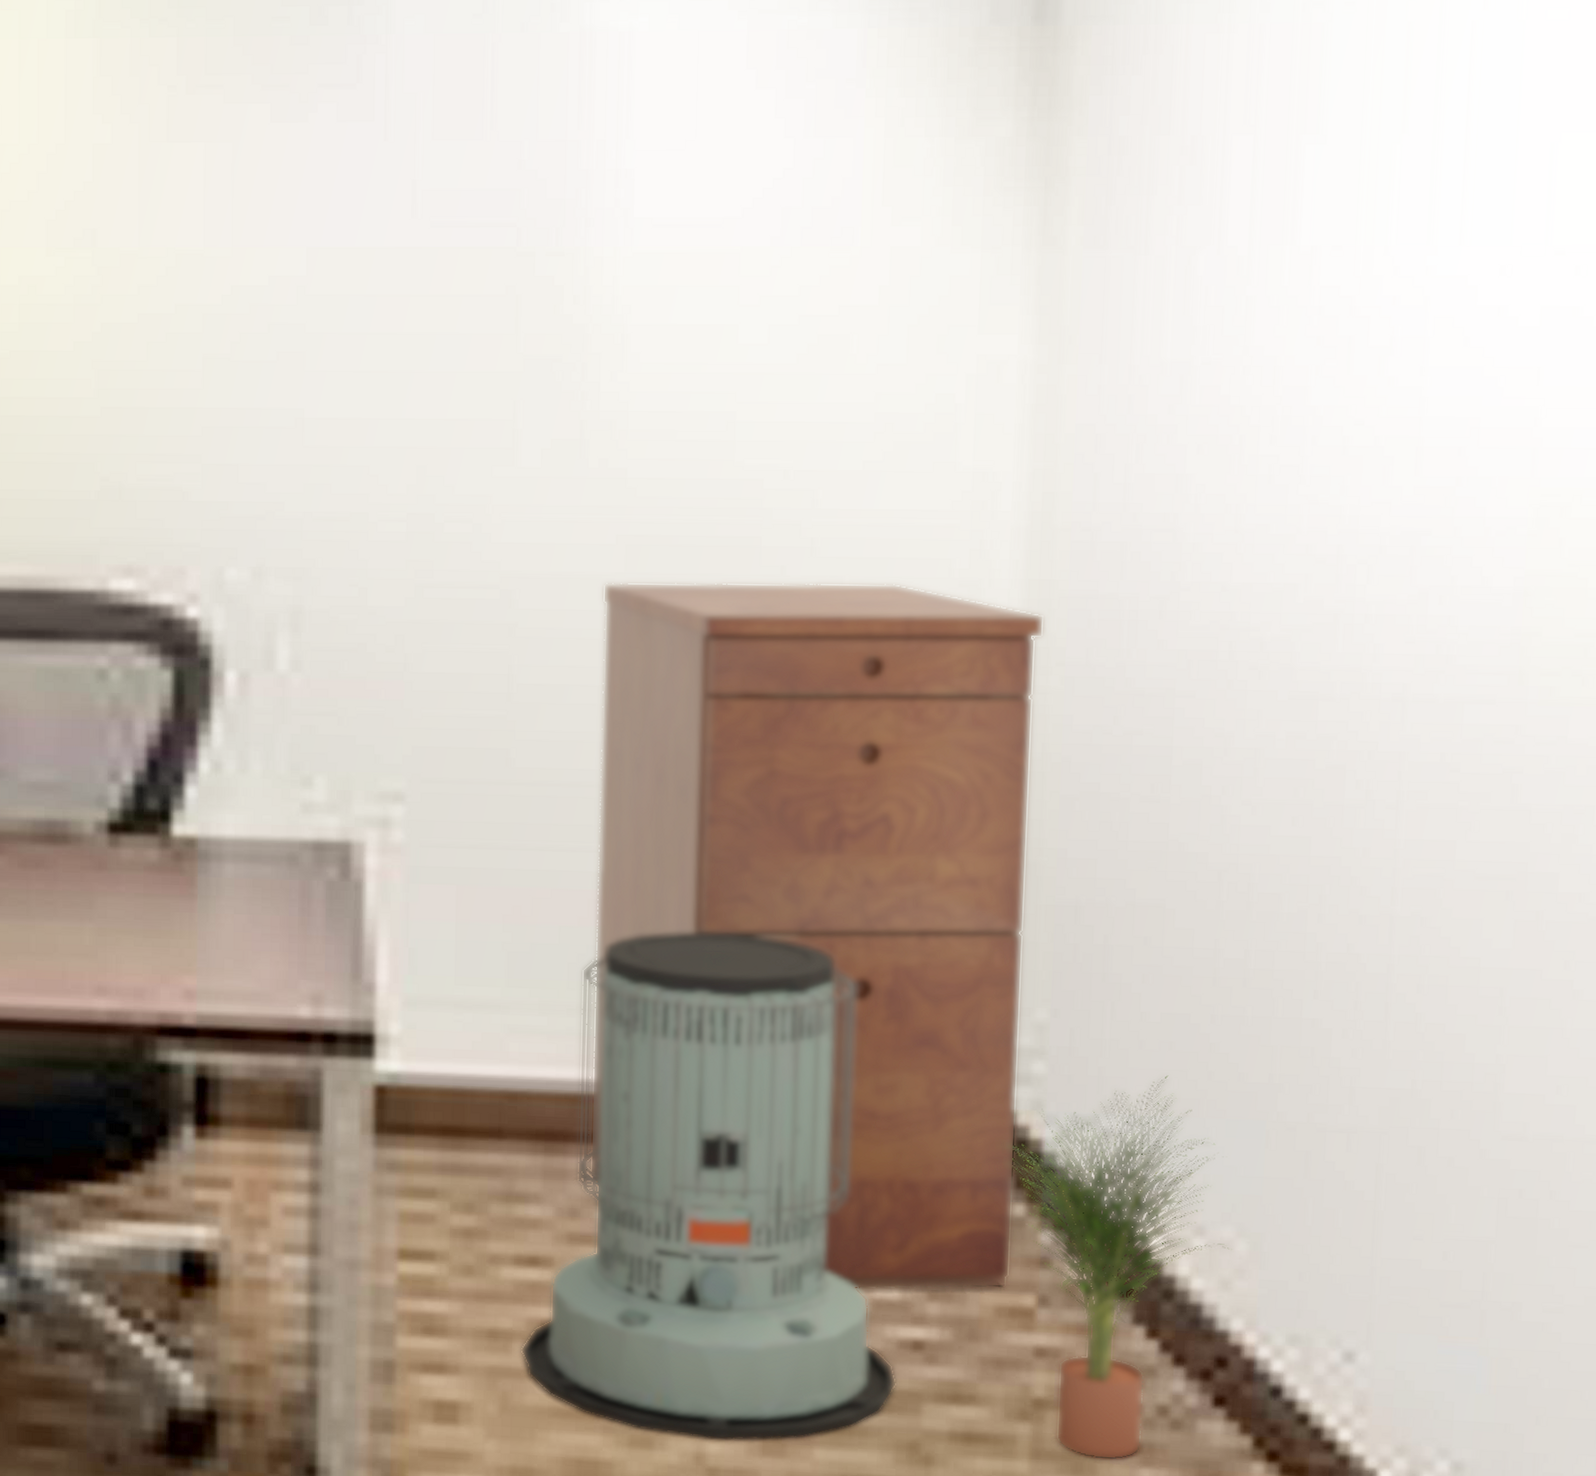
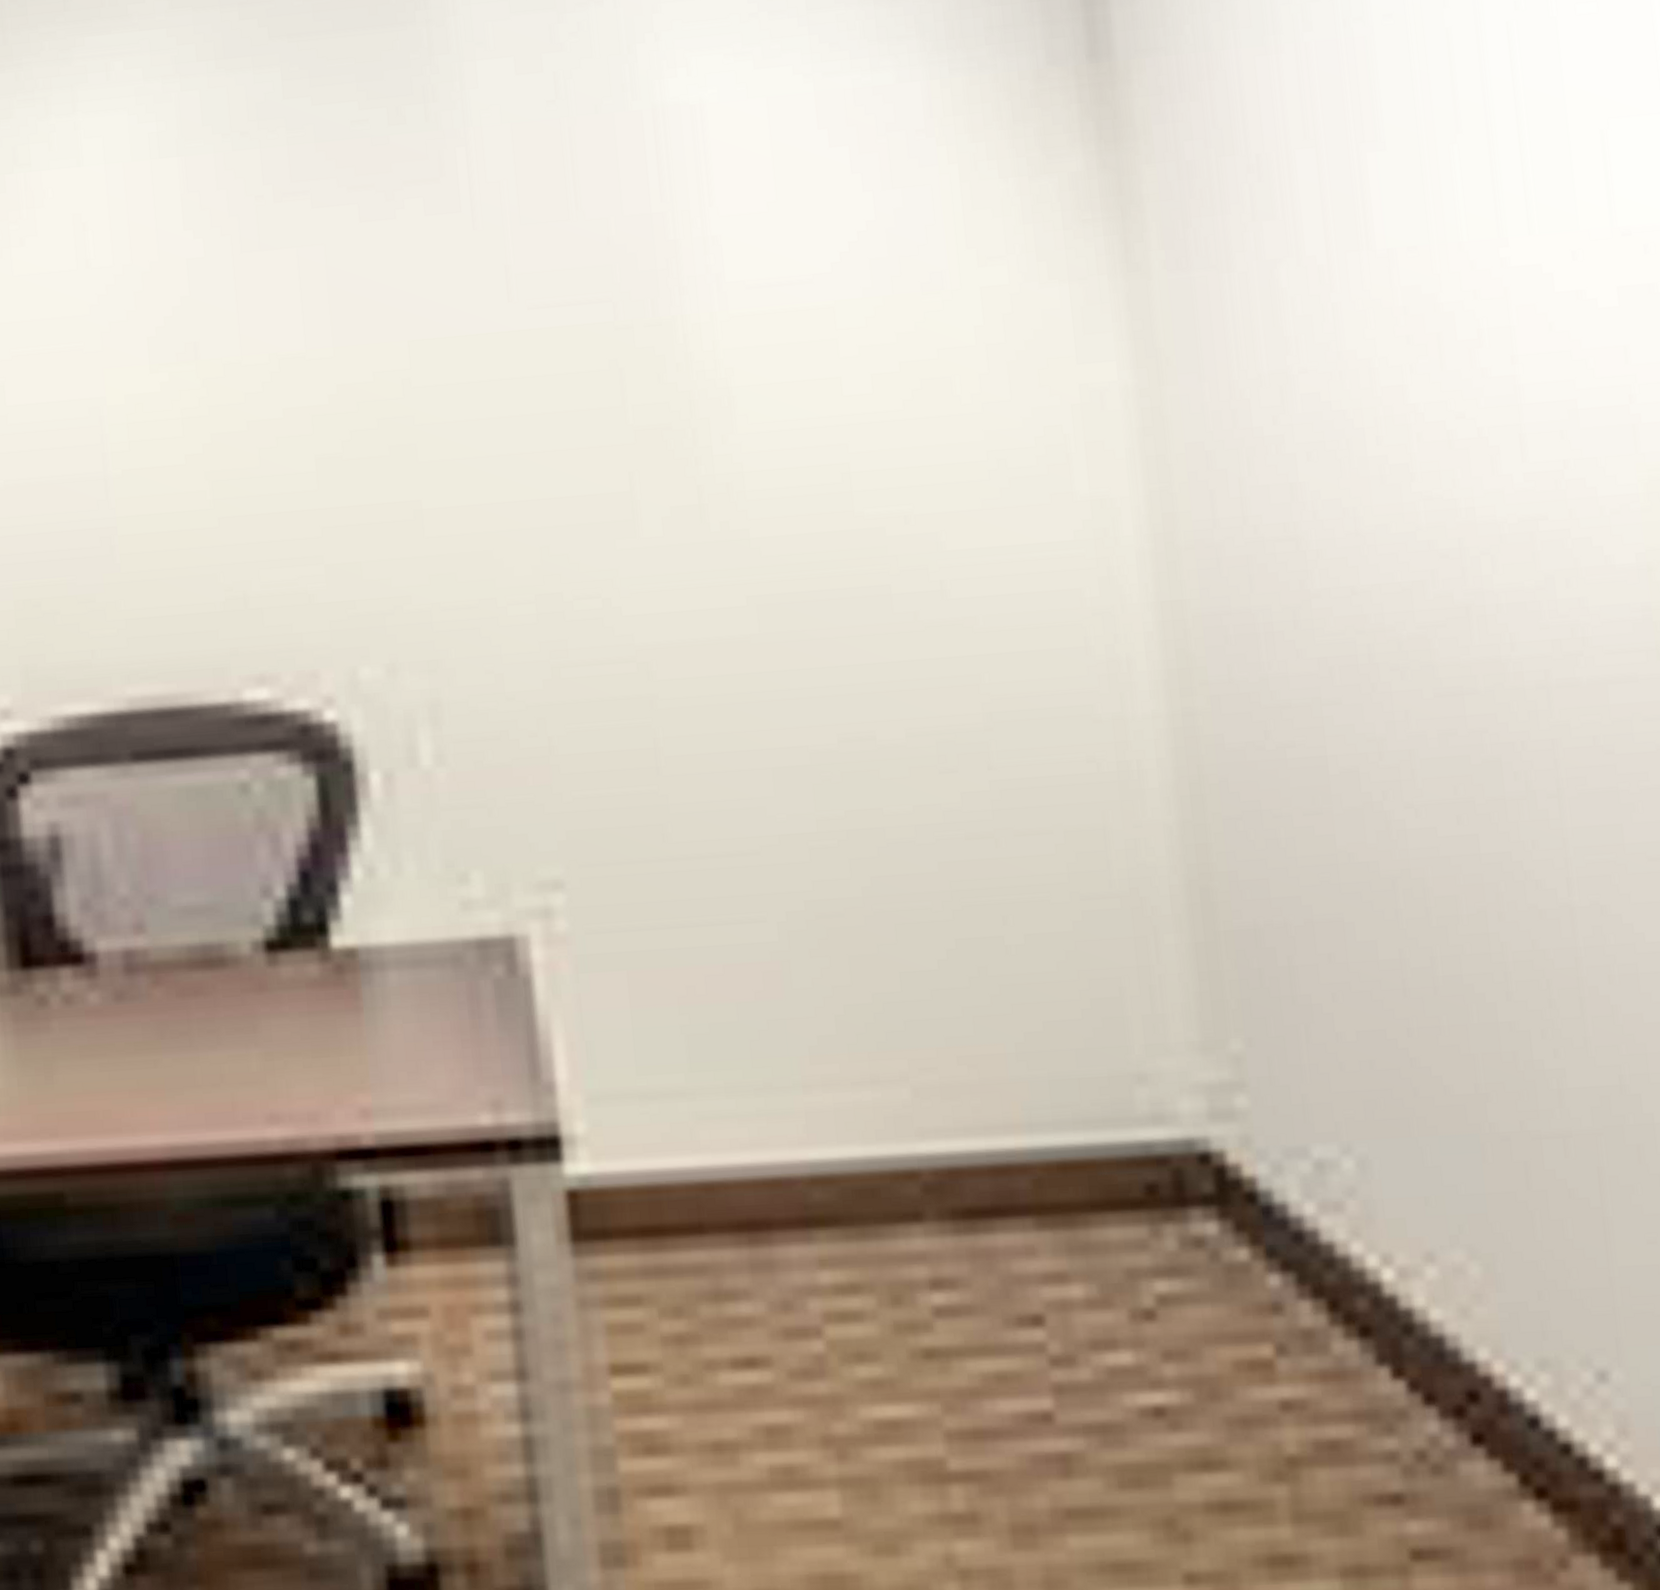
space heater: present [520,932,898,1441] -> none [748,992,1144,1538]
filing cabinet: present [590,581,1046,1290] -> none [738,617,1244,1357]
potted plant: present [997,1075,1232,1461] -> none [1211,1096,1466,1517]

